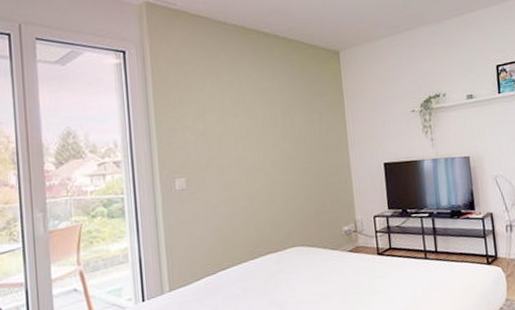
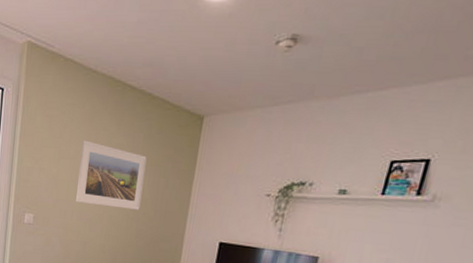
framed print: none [226,90,301,155] -> present [76,140,147,210]

